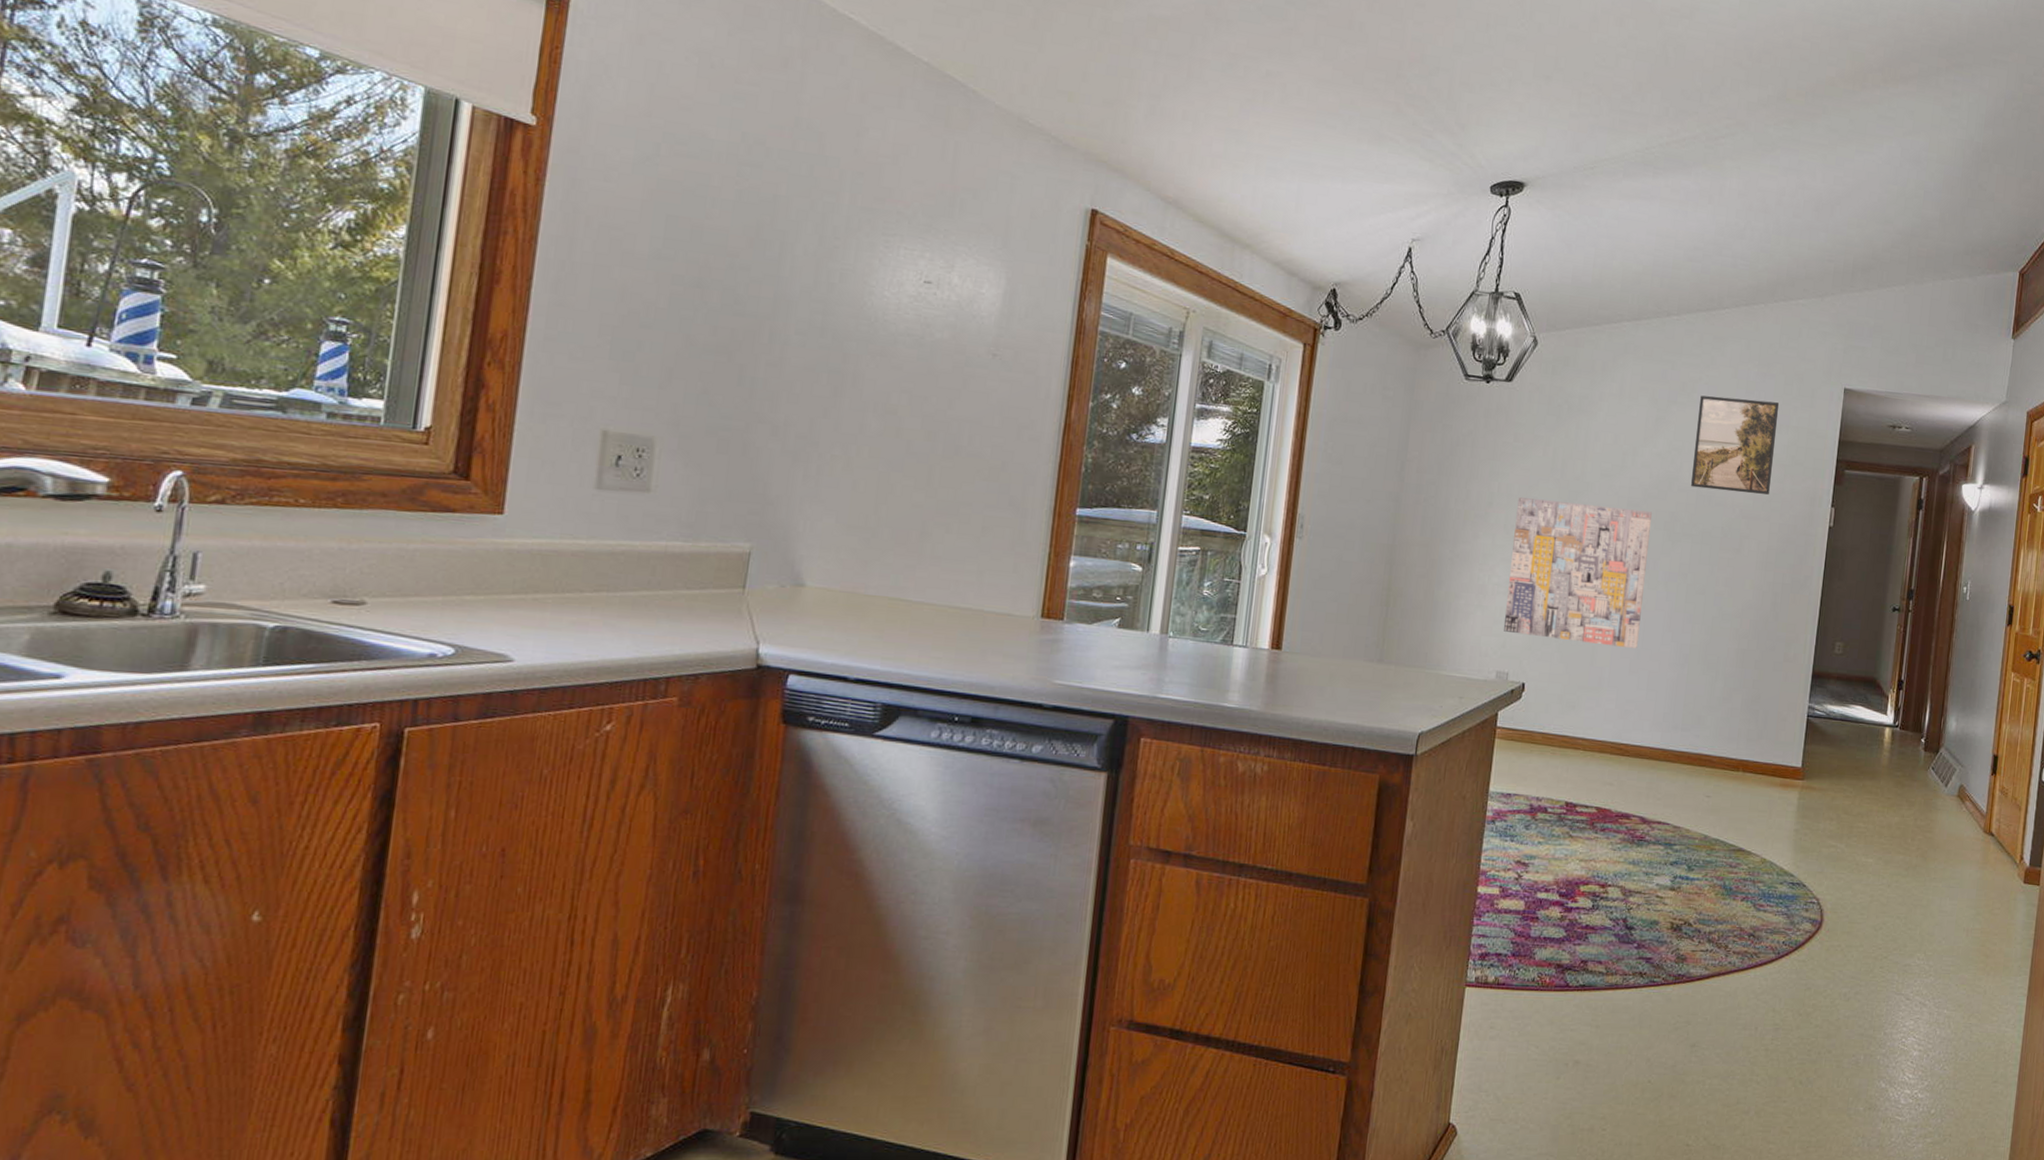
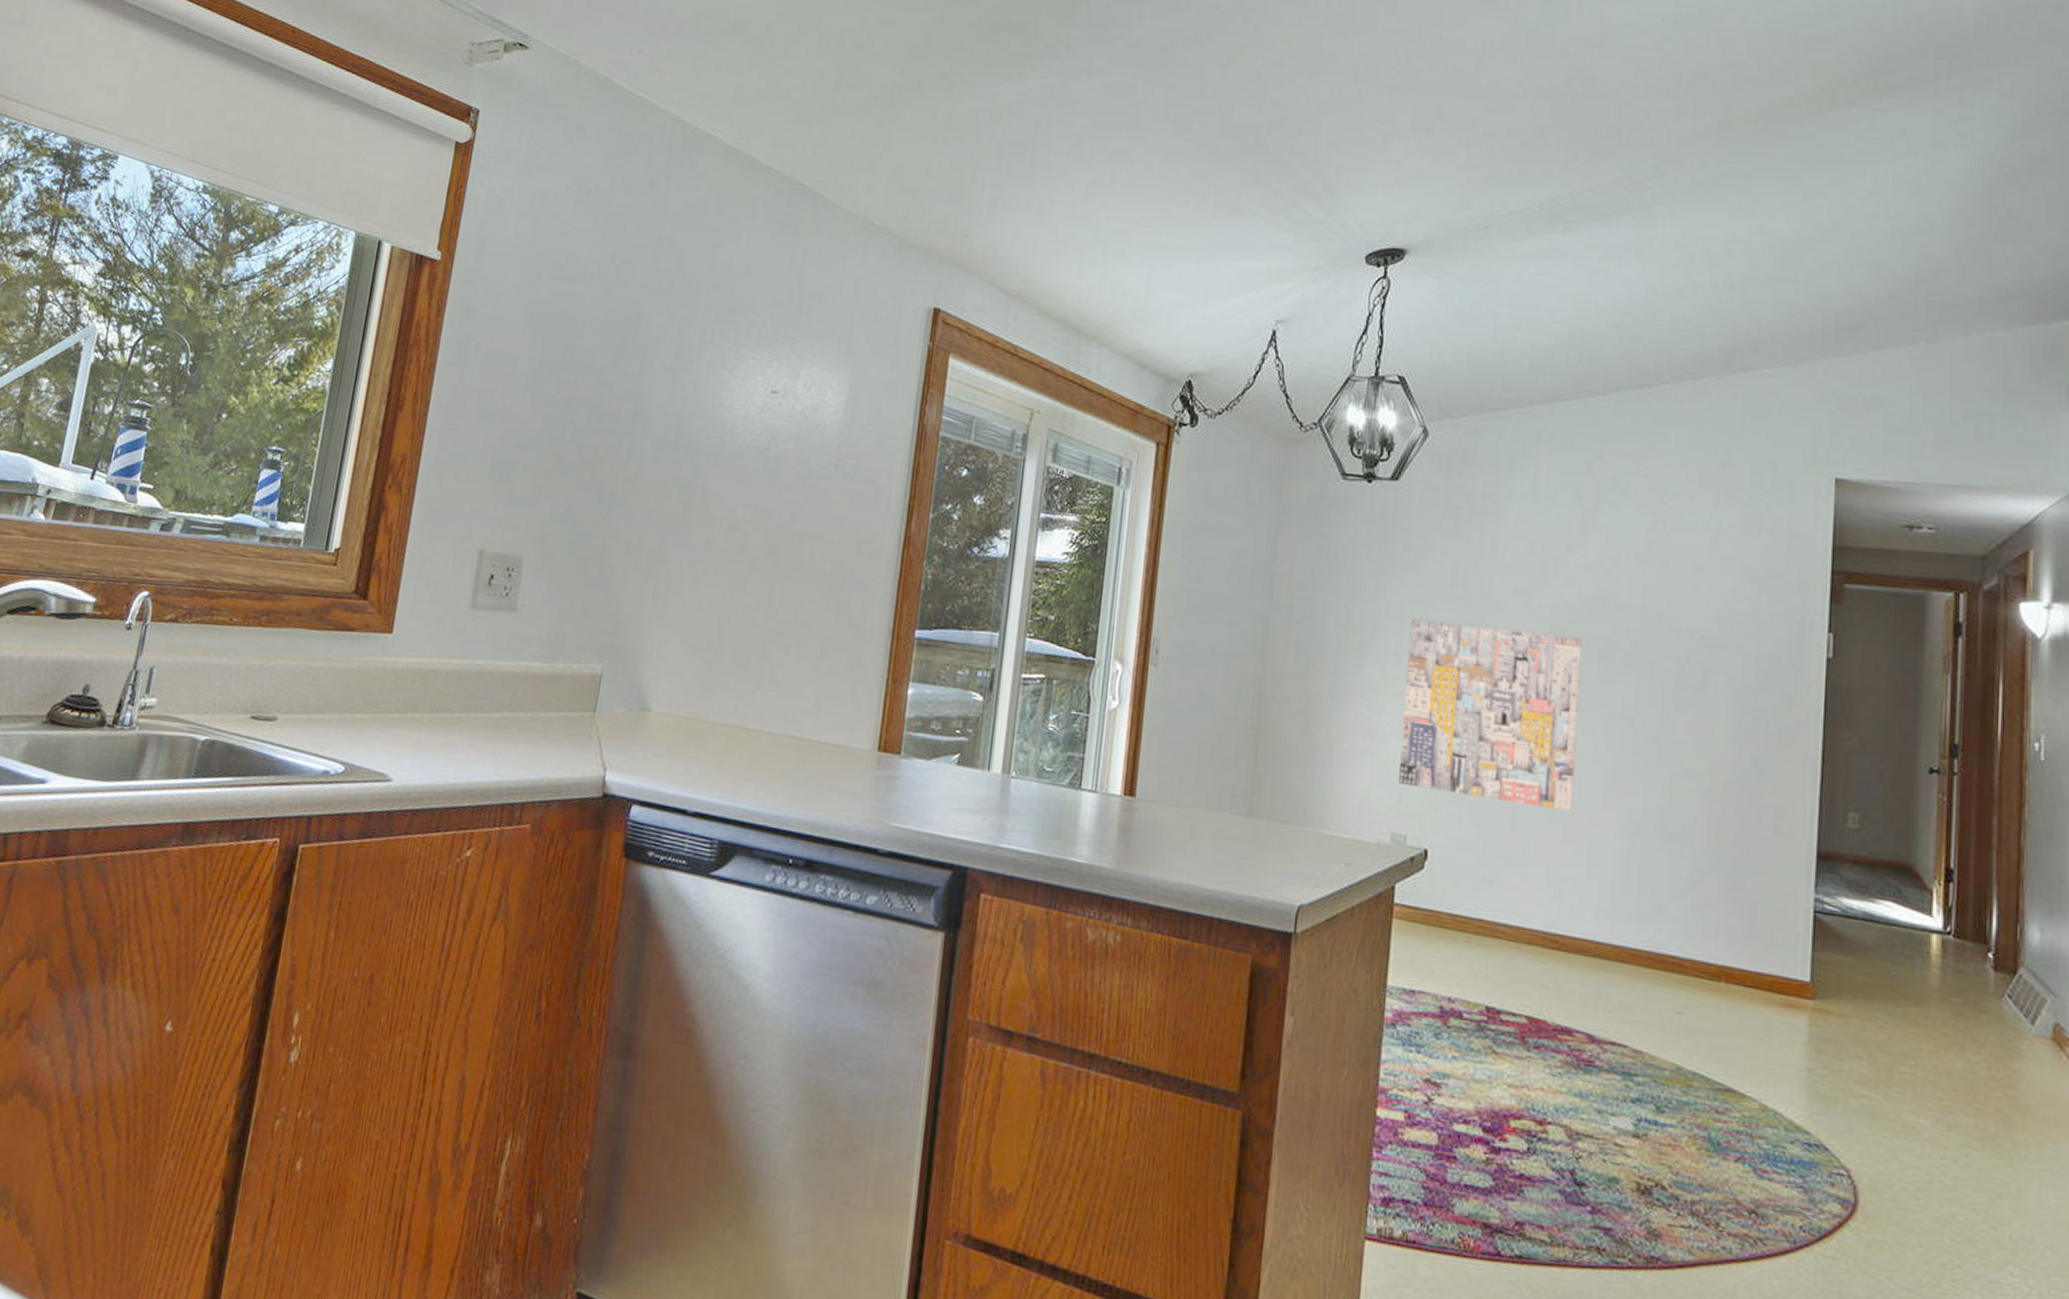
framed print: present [1690,395,1780,495] -> none [1631,491,1746,616]

